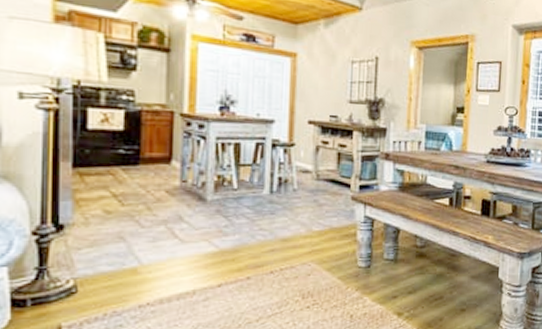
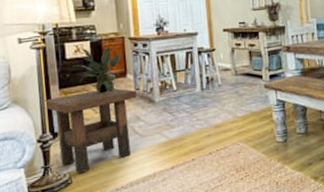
side table: none [46,175,182,281] -> present [42,88,137,173]
potted plant: none [95,118,170,181] -> present [72,46,123,94]

